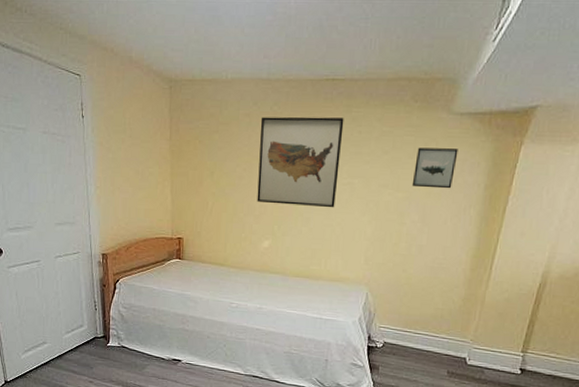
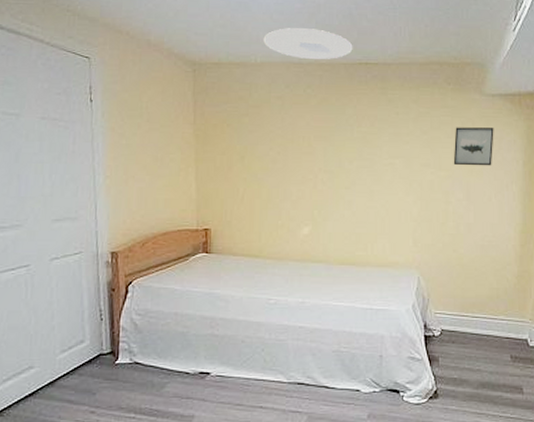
ceiling light: none [234,42,321,76] -> present [263,28,353,60]
wall art: present [257,116,344,208] -> none [293,99,380,190]

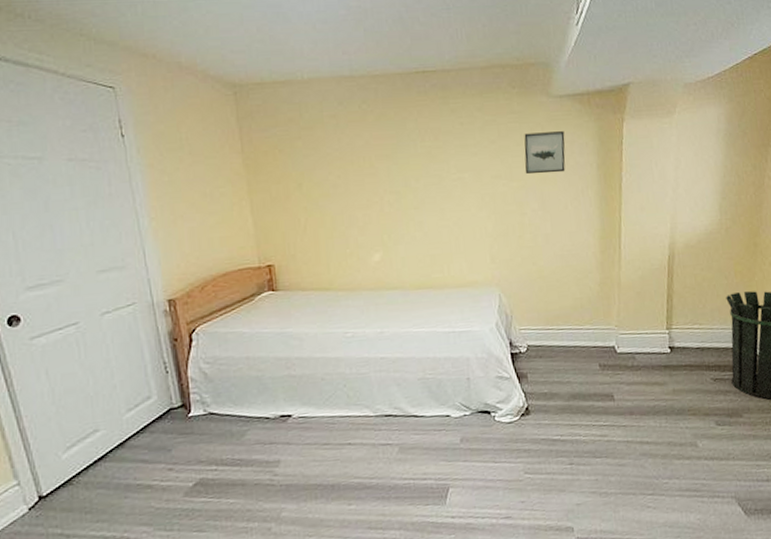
ceiling light: present [263,28,353,60] -> none [308,37,408,72]

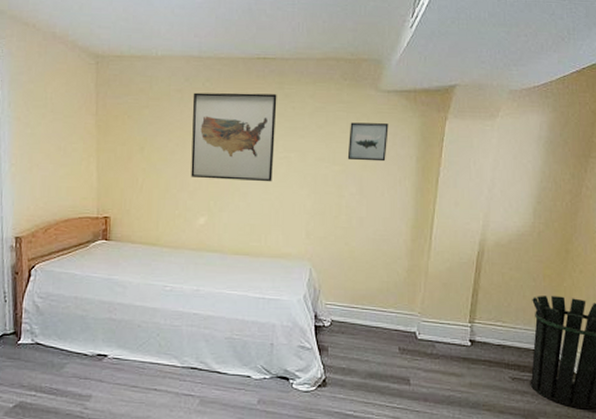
wall art: none [349,110,448,211] -> present [191,92,277,182]

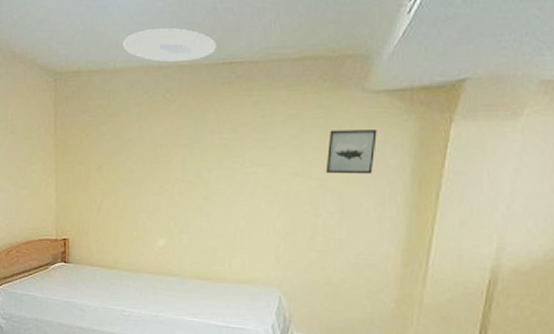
ceiling light: none [164,22,252,54] -> present [122,28,217,62]
wall art: present [191,92,277,182] -> none [150,102,245,201]

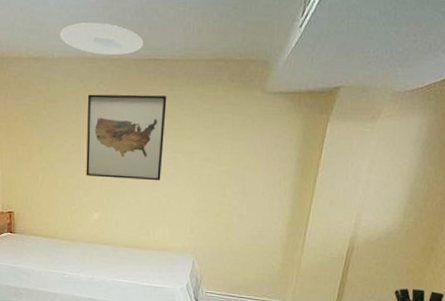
wall art: none [150,102,245,201] -> present [86,94,167,181]
wall art: present [325,130,377,174] -> none [231,124,272,162]

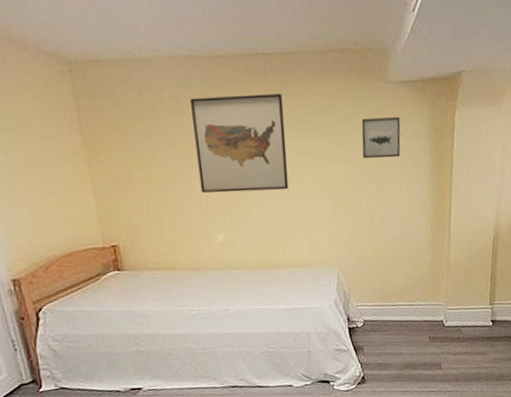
ceiling light: present [60,23,144,56] -> none [145,16,247,52]
wall art: none [231,124,272,162] -> present [361,117,401,159]

